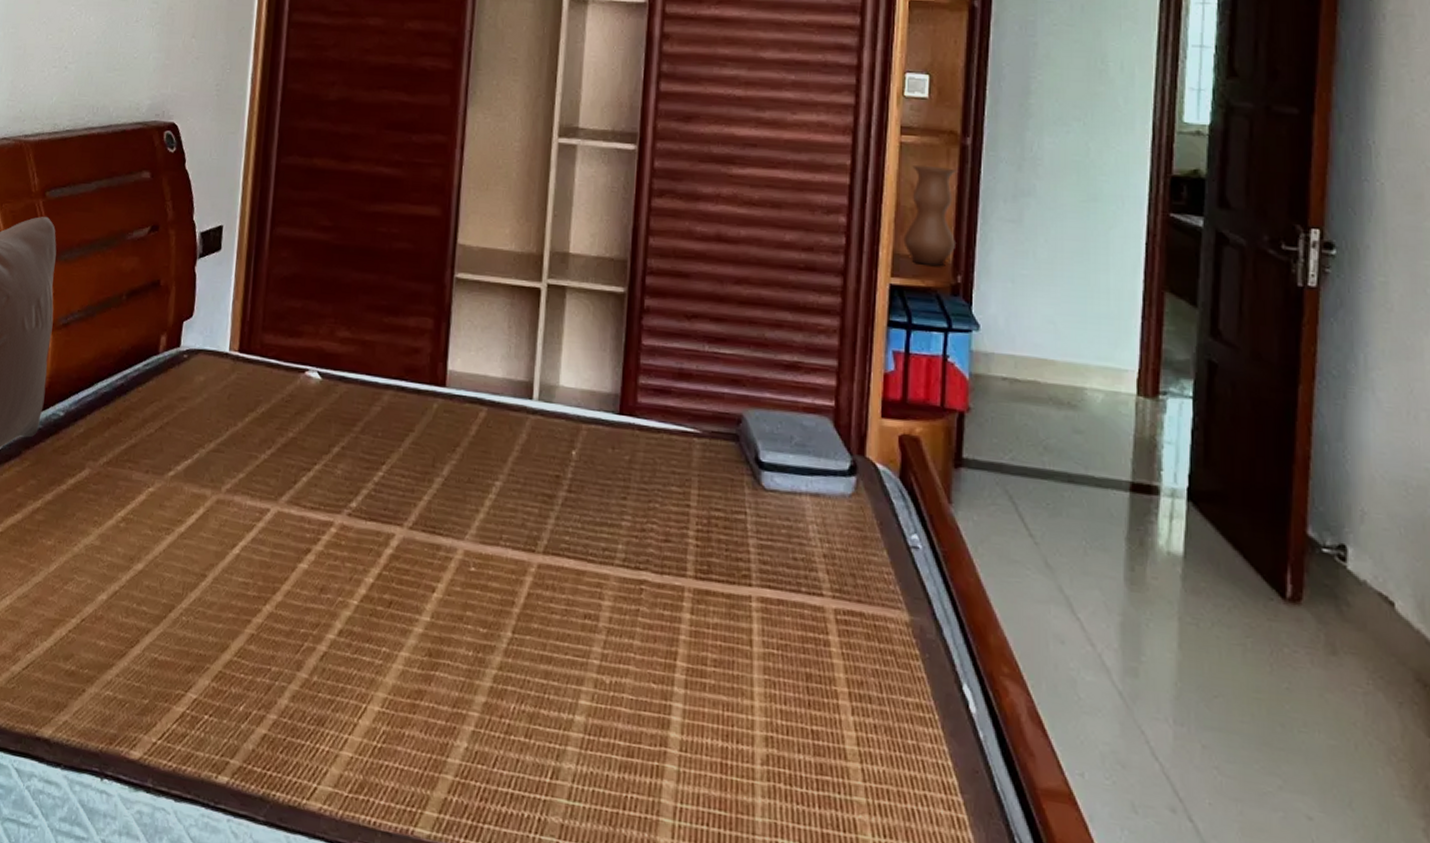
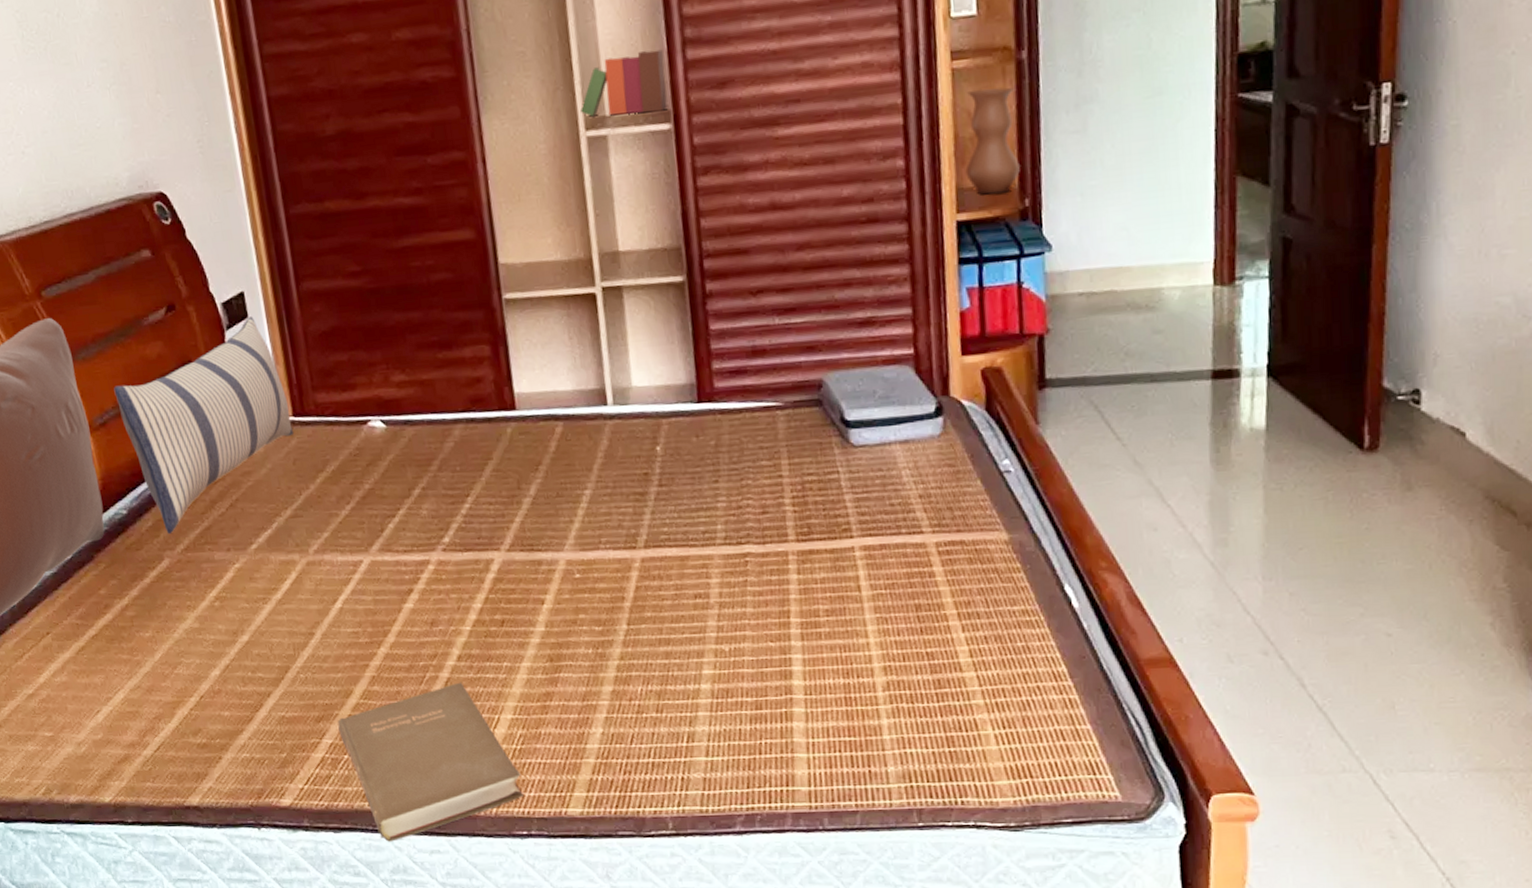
pillow: none [83,250,238,445] -> present [113,317,293,535]
book: none [205,659,375,826] -> present [337,682,524,843]
books: none [557,77,639,132] -> present [580,49,668,117]

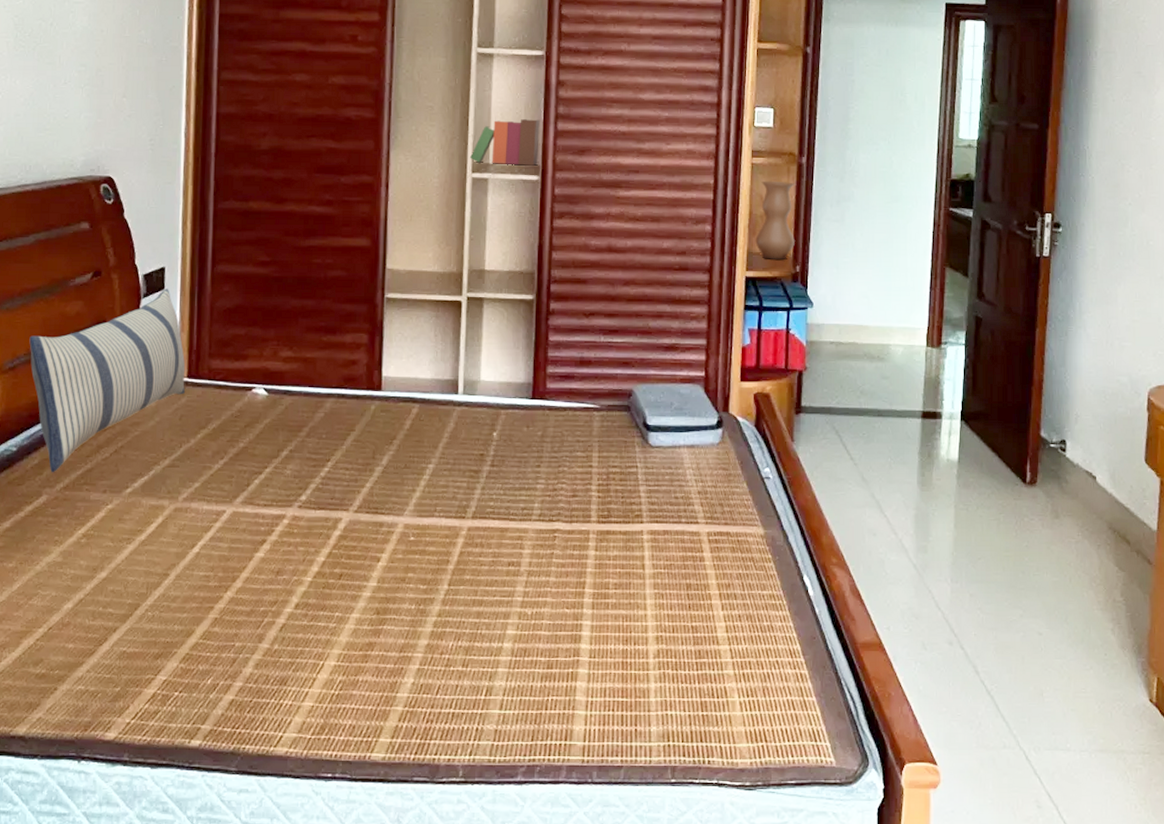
book: present [337,682,524,843] -> none [174,628,334,781]

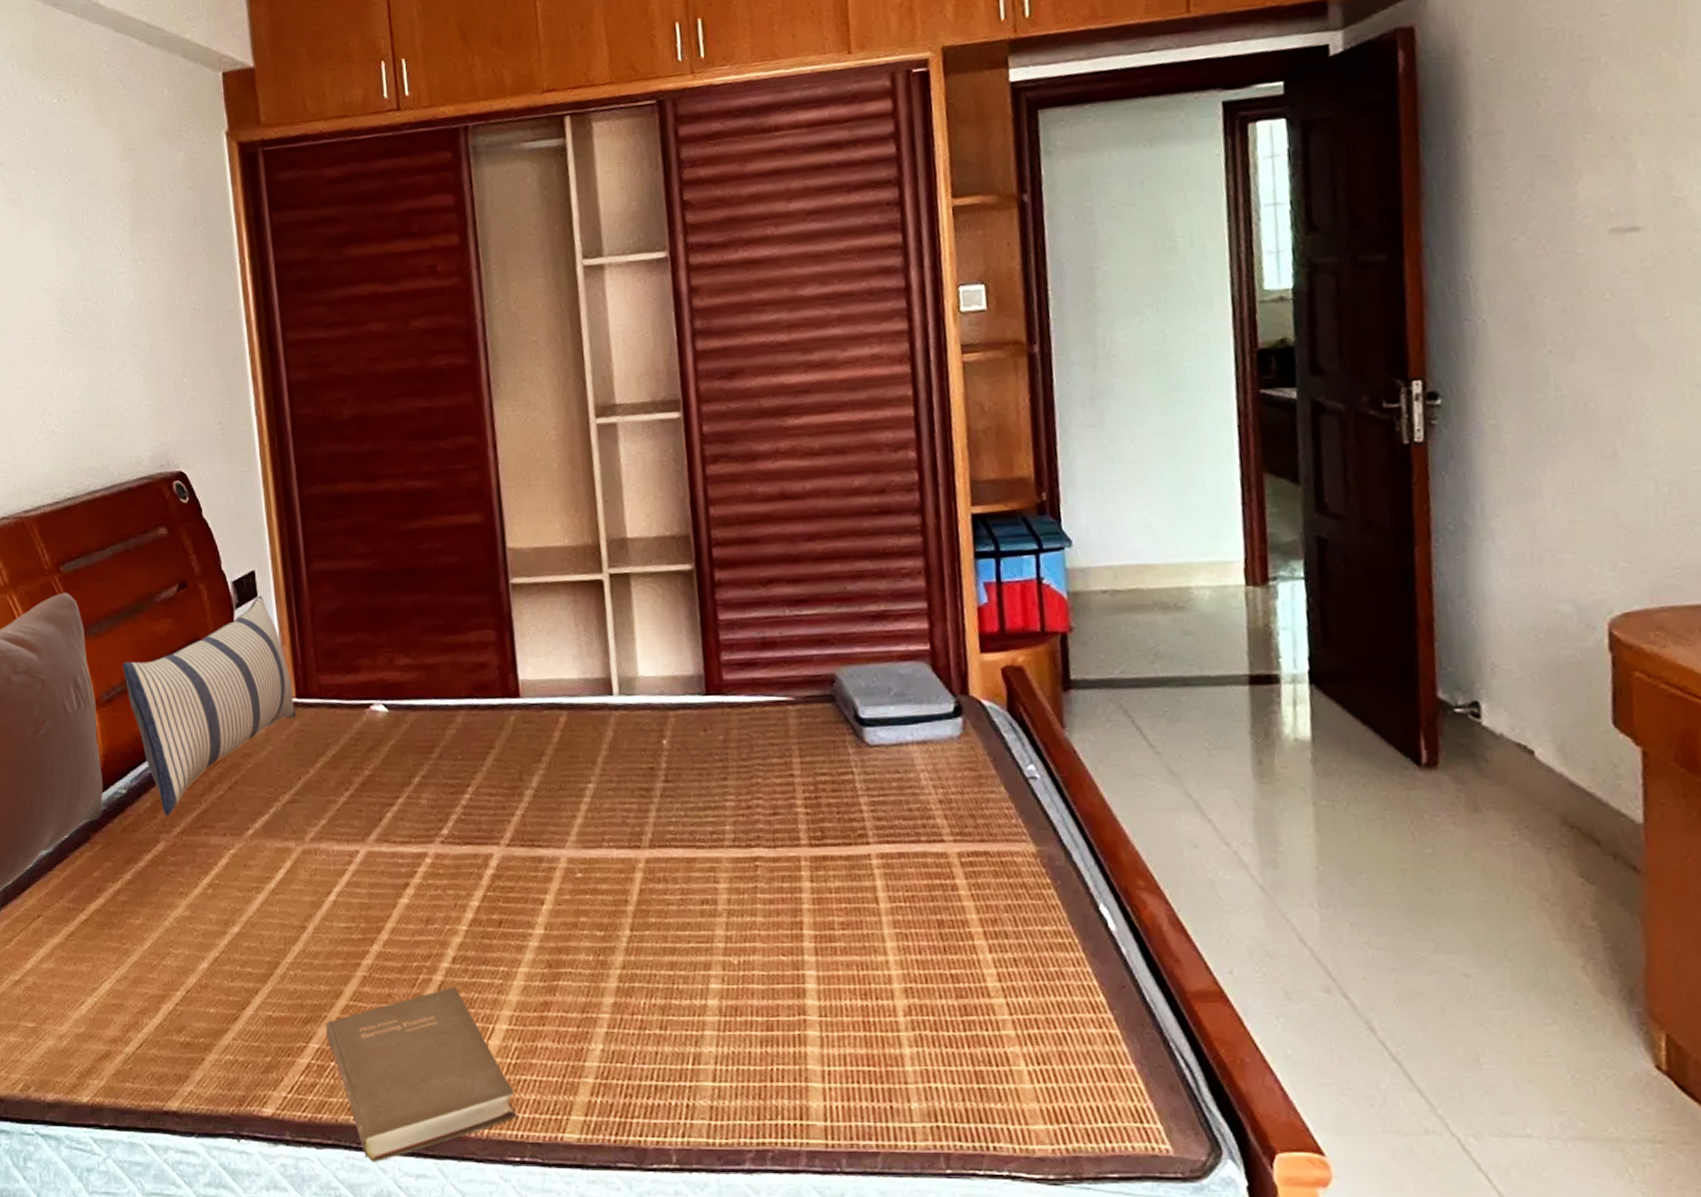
book: none [174,628,334,781] -> present [325,986,517,1164]
books: present [470,119,540,166] -> none [591,340,677,405]
vase: present [755,180,795,259] -> none [979,380,1036,488]

